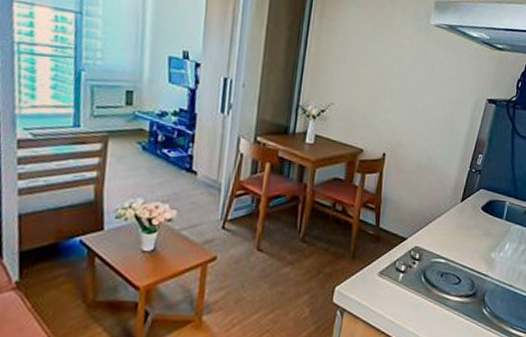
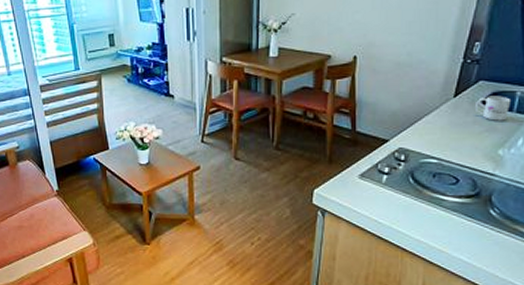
mug: none [476,203,502,227] -> present [476,96,512,121]

